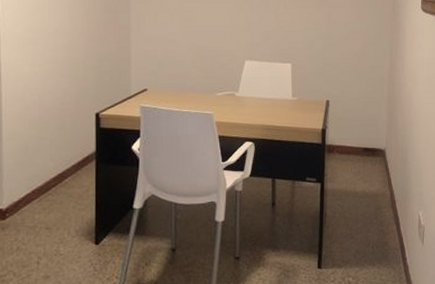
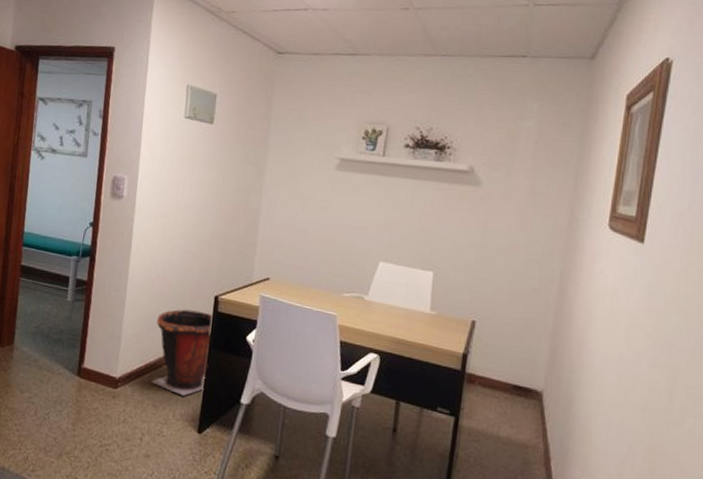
waste bin: none [39,130,98,213] -> present [150,308,213,396]

